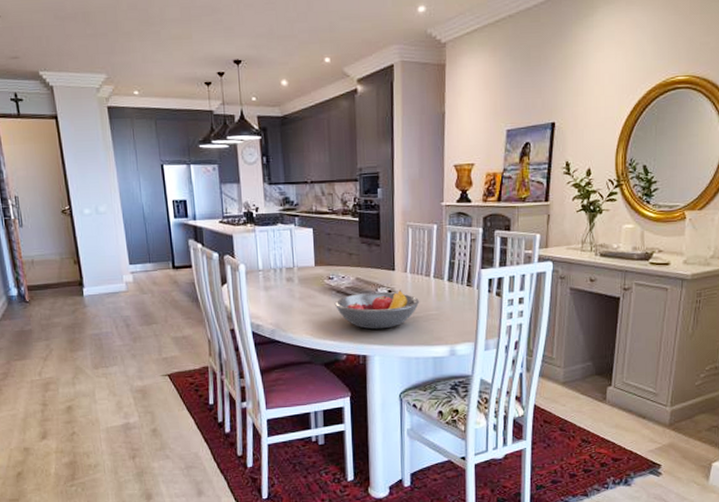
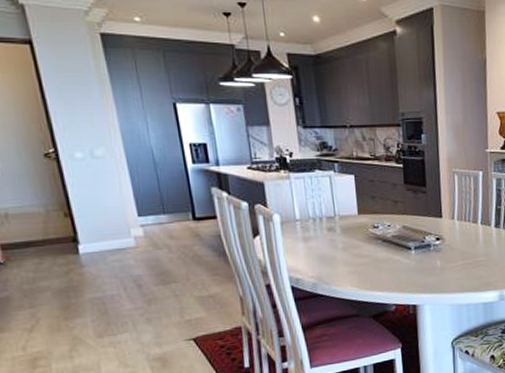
fruit bowl: present [334,289,420,330] -> none [380,236,469,278]

